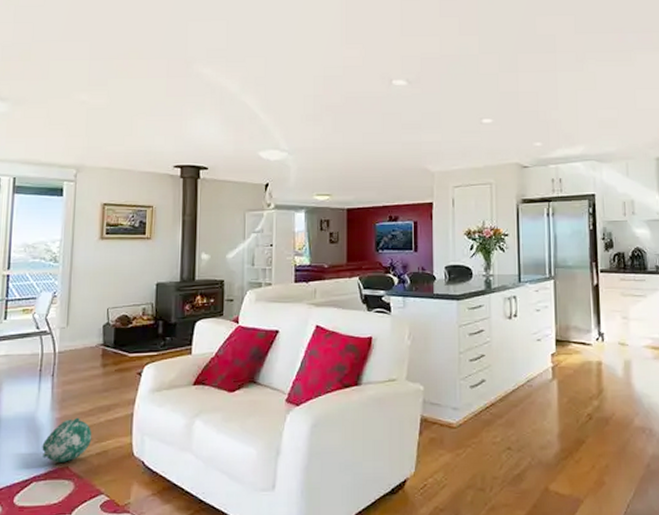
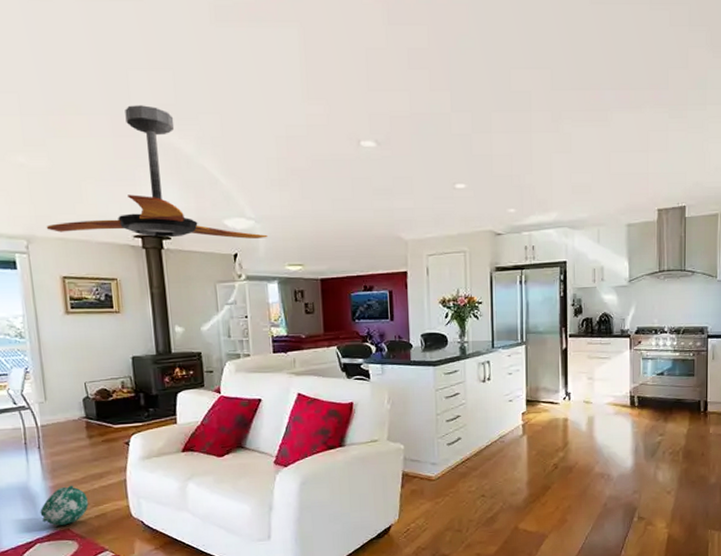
ceiling fan: none [95,50,299,169] -> present [46,105,268,239]

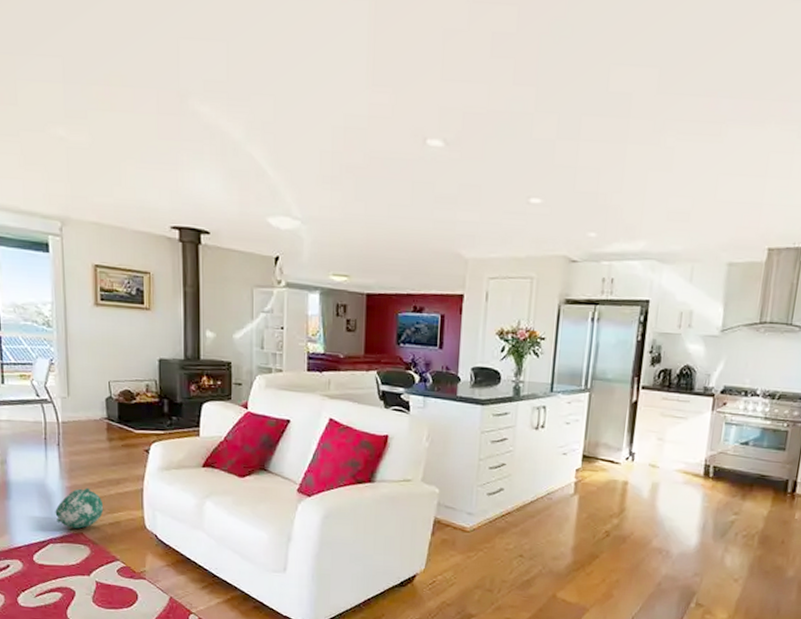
ceiling fan: present [46,105,268,239] -> none [81,79,313,242]

